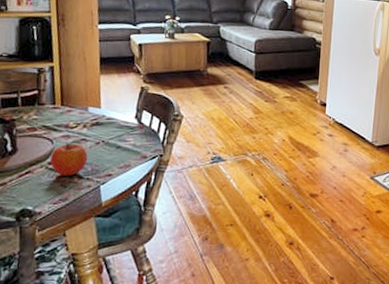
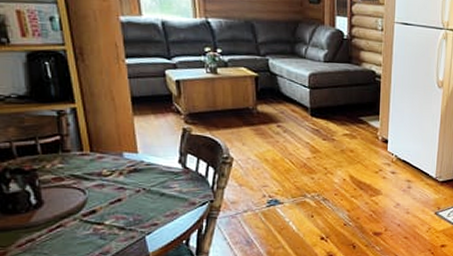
fruit: present [50,139,88,176] -> none [85,188,128,228]

